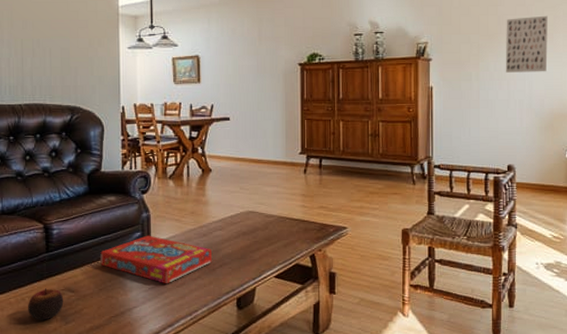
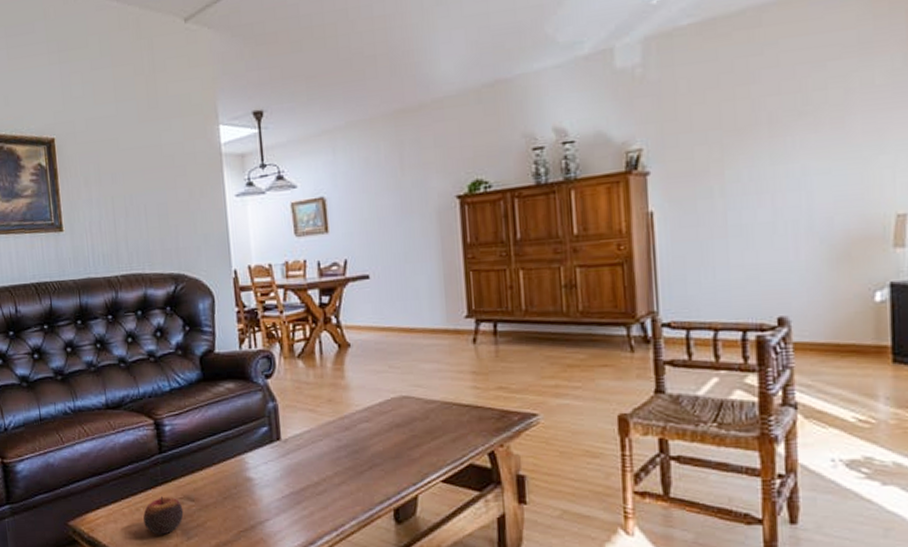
snack box: present [100,235,212,284] -> none [221,430,358,492]
wall art: present [505,15,548,73] -> none [765,89,837,182]

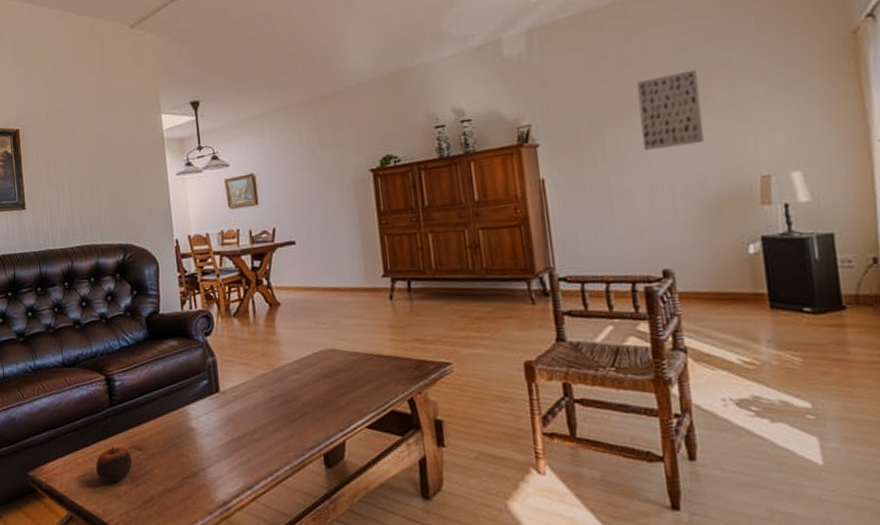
wall art: none [765,89,837,182] -> present [636,69,704,150]

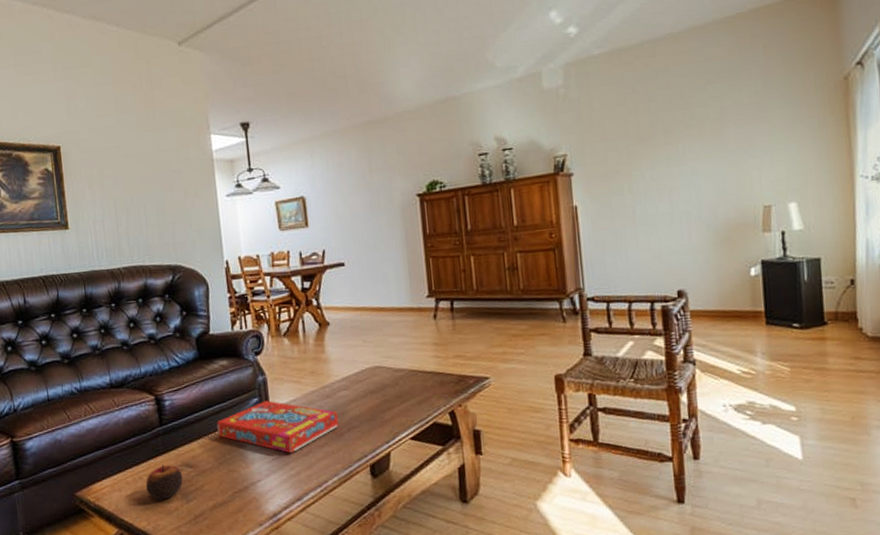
snack box: none [166,383,290,439] -> present [217,400,338,454]
wall art: present [636,69,704,150] -> none [660,107,717,181]

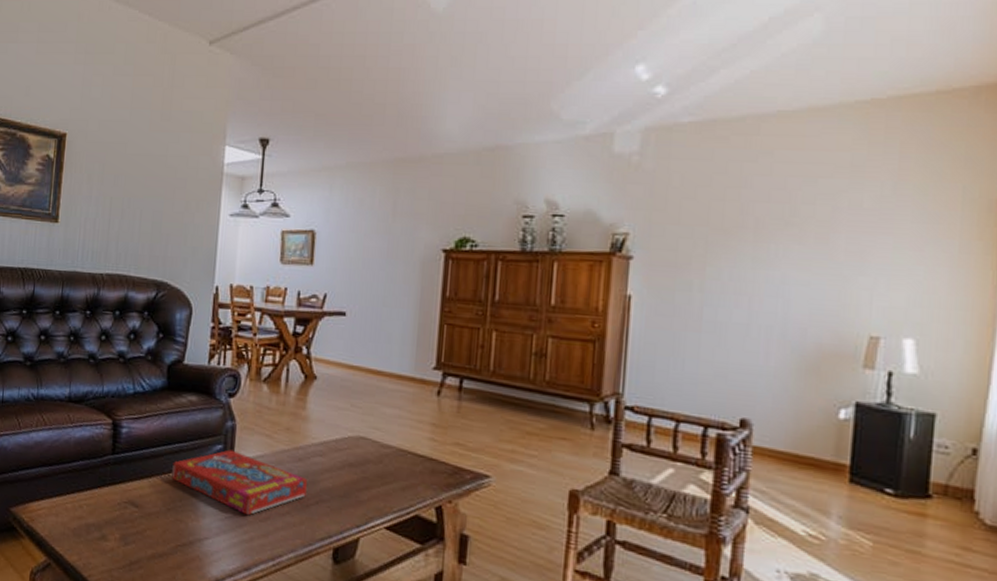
apple: present [146,464,183,500] -> none [85,497,126,537]

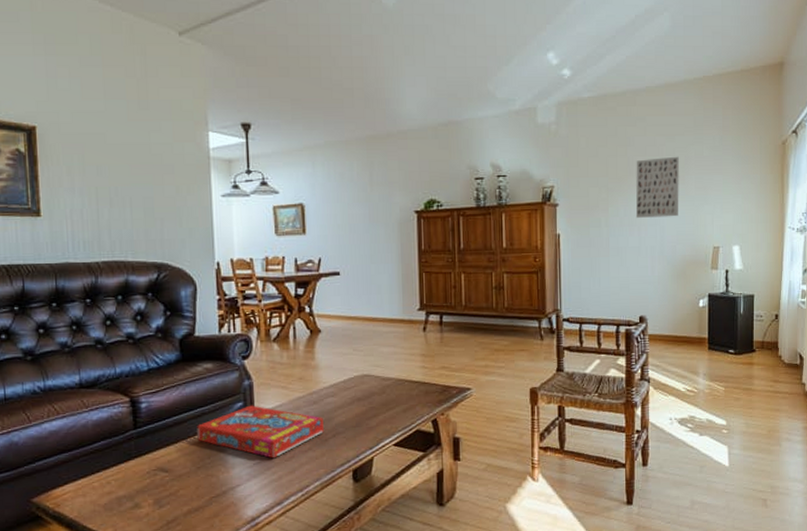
wall art: none [746,205,822,289] -> present [635,156,679,218]

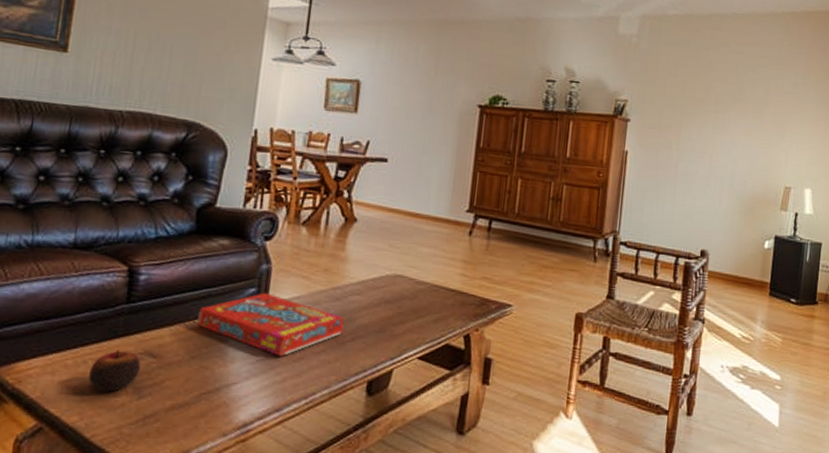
apple: none [114,468,157,506] -> present [89,350,141,392]
wall art: present [635,156,679,218] -> none [708,86,759,150]

